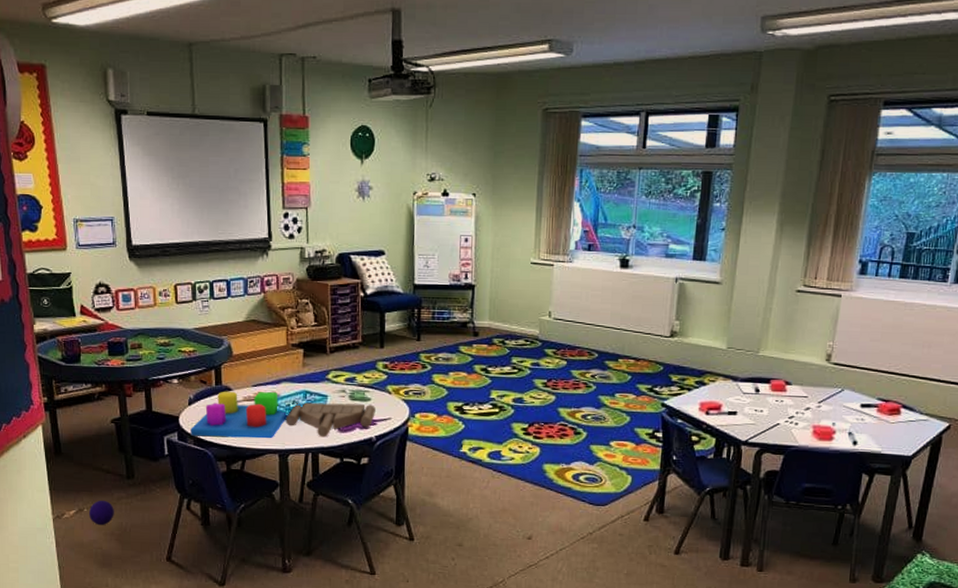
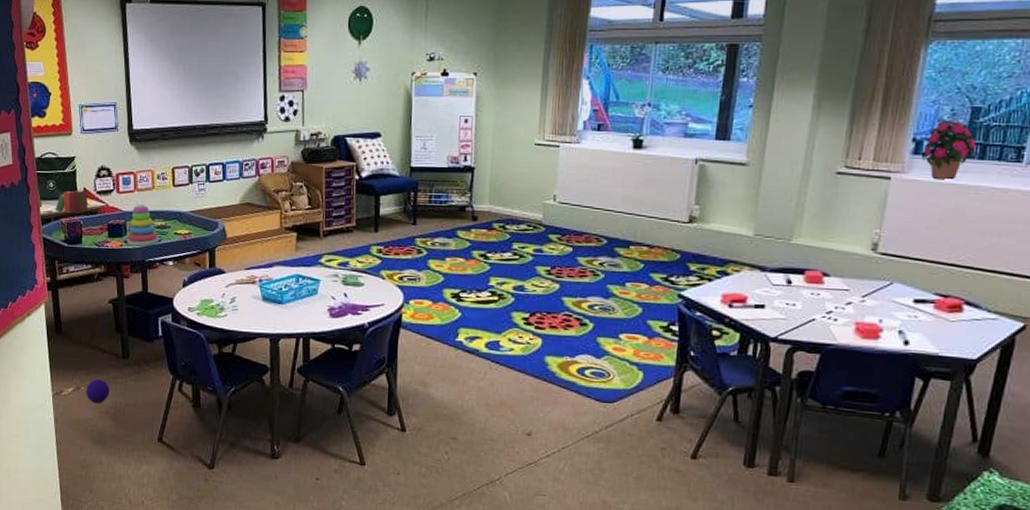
books: none [50,306,87,331] -> present [55,189,88,214]
stacking toy: none [128,321,163,365] -> present [126,204,159,247]
toy blocks: present [191,391,290,438] -> none [184,273,283,322]
toy building blocks: present [285,402,375,437] -> none [277,286,369,322]
potted flower: none [866,244,911,298] -> present [921,120,977,180]

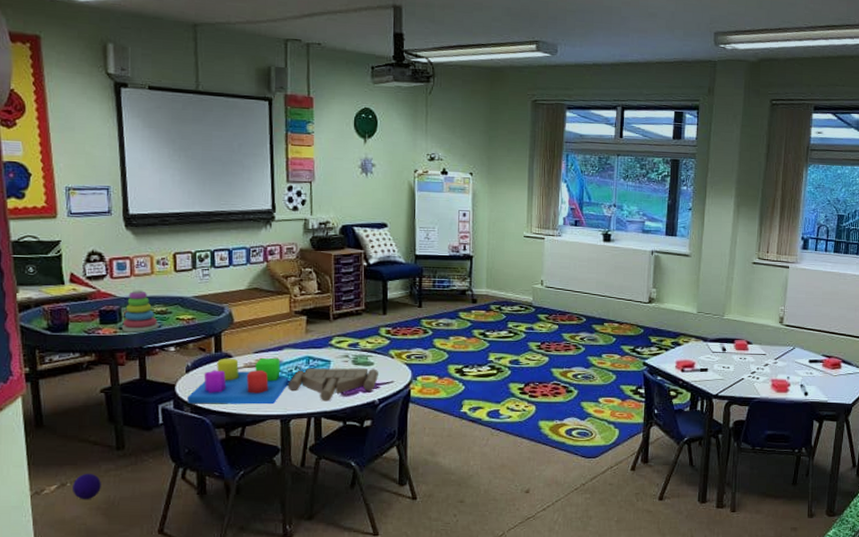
books: present [55,189,88,214] -> none [36,274,76,300]
toy blocks: none [184,273,283,322] -> present [187,358,293,404]
toy building blocks: none [277,286,369,322] -> present [288,368,378,402]
potted flower: present [921,120,977,180] -> none [808,224,842,269]

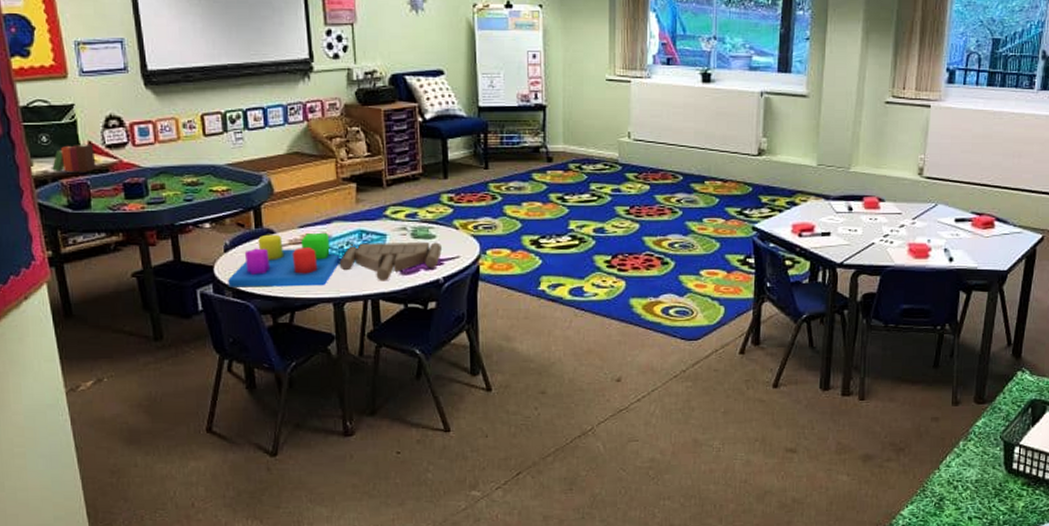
books: none [36,274,76,300] -> present [52,143,97,172]
toy ball: present [73,473,101,500] -> none [110,367,141,397]
stacking toy: present [121,289,159,333] -> none [149,158,191,208]

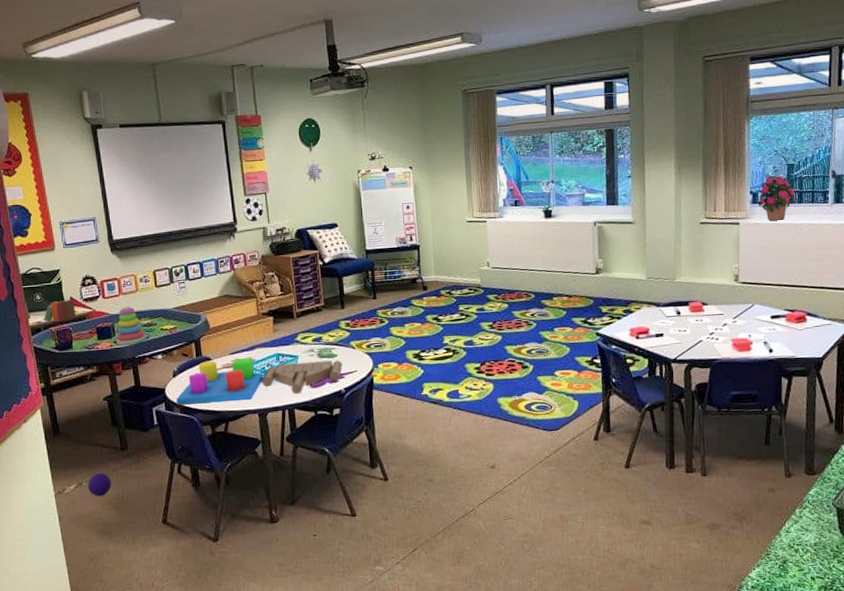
toy ball: none [110,367,141,397] -> present [88,472,111,497]
stacking toy: none [149,158,191,208] -> present [115,306,147,345]
potted flower: none [954,50,998,107] -> present [758,175,795,222]

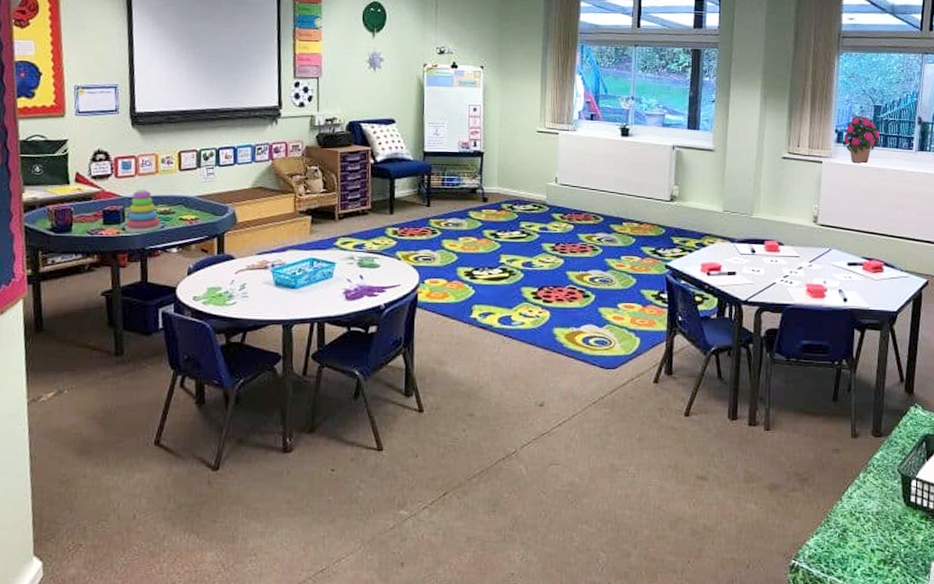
books: present [44,298,77,322] -> none [41,174,81,200]
toy ball: present [88,472,111,497] -> none [70,380,99,409]
toy blocks: present [176,358,266,405] -> none [188,259,296,309]
toy building blocks: present [262,360,342,394] -> none [290,270,384,306]

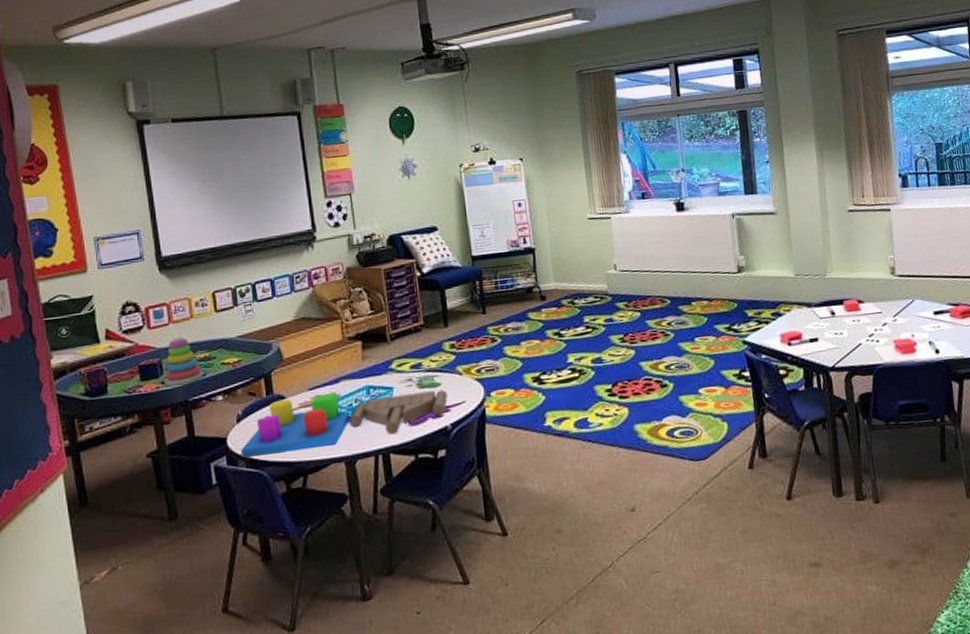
toy blocks: none [188,259,296,309] -> present [241,393,354,458]
toy building blocks: none [290,270,384,306] -> present [349,390,448,435]
potted flower: present [842,115,880,164] -> none [908,155,947,206]

